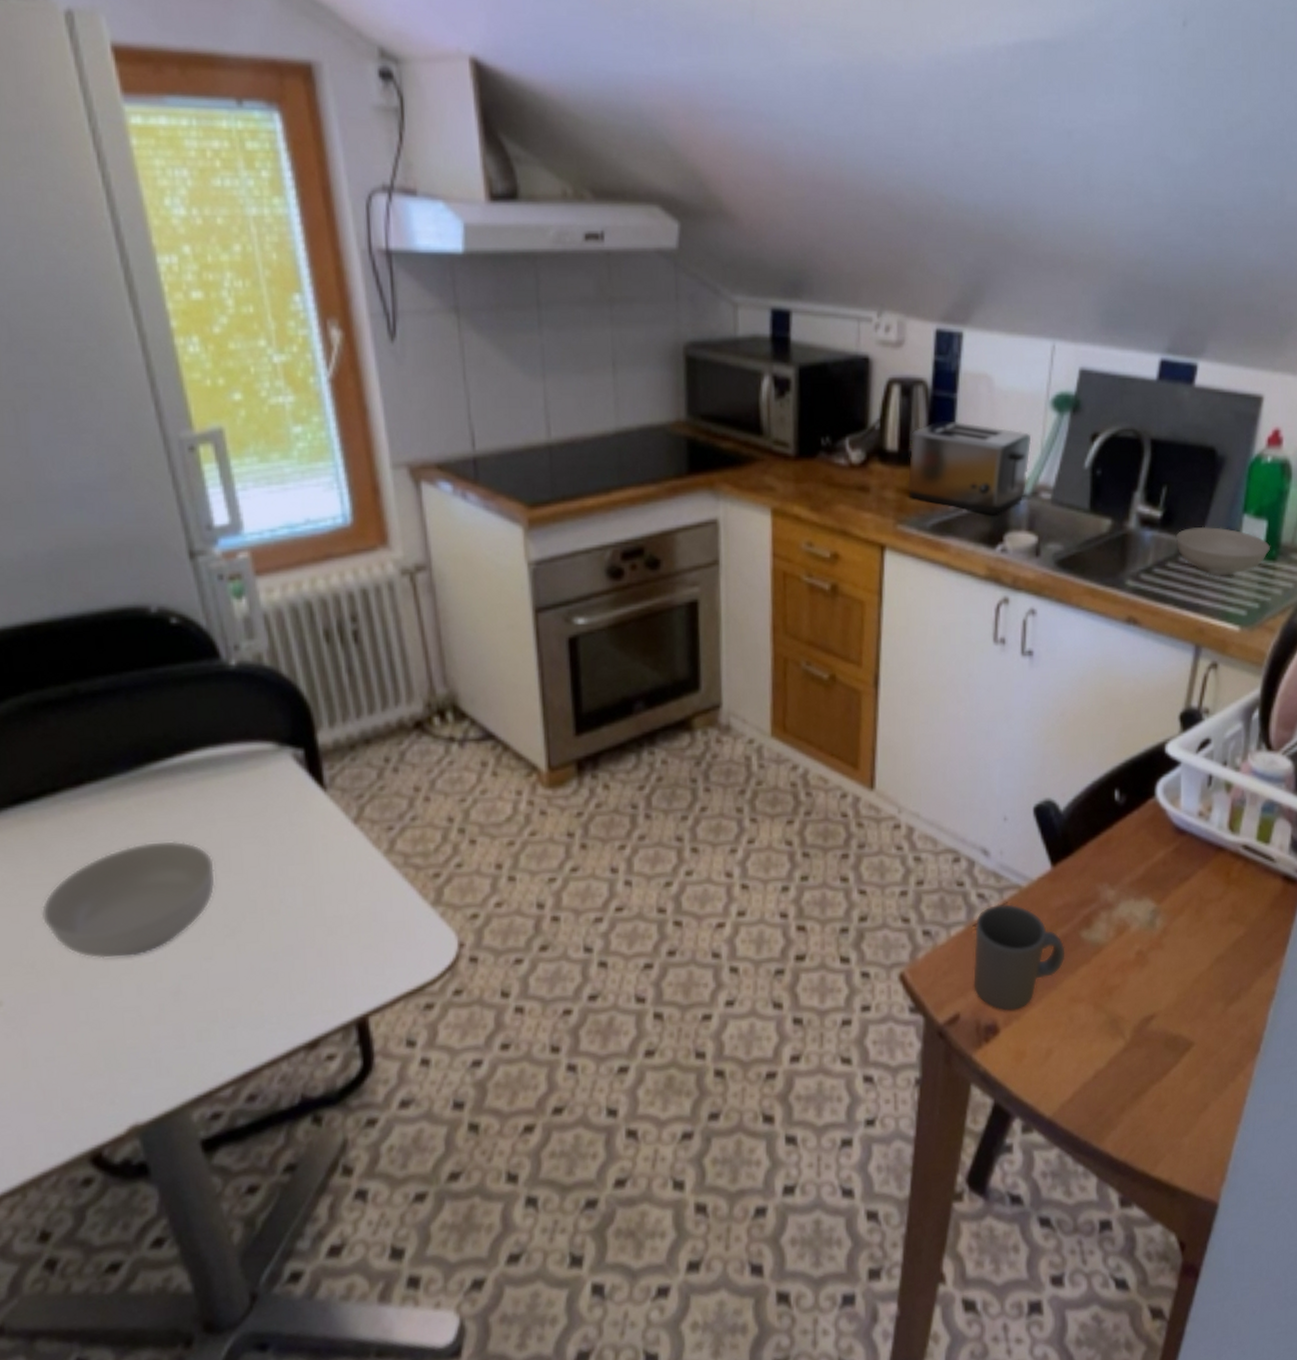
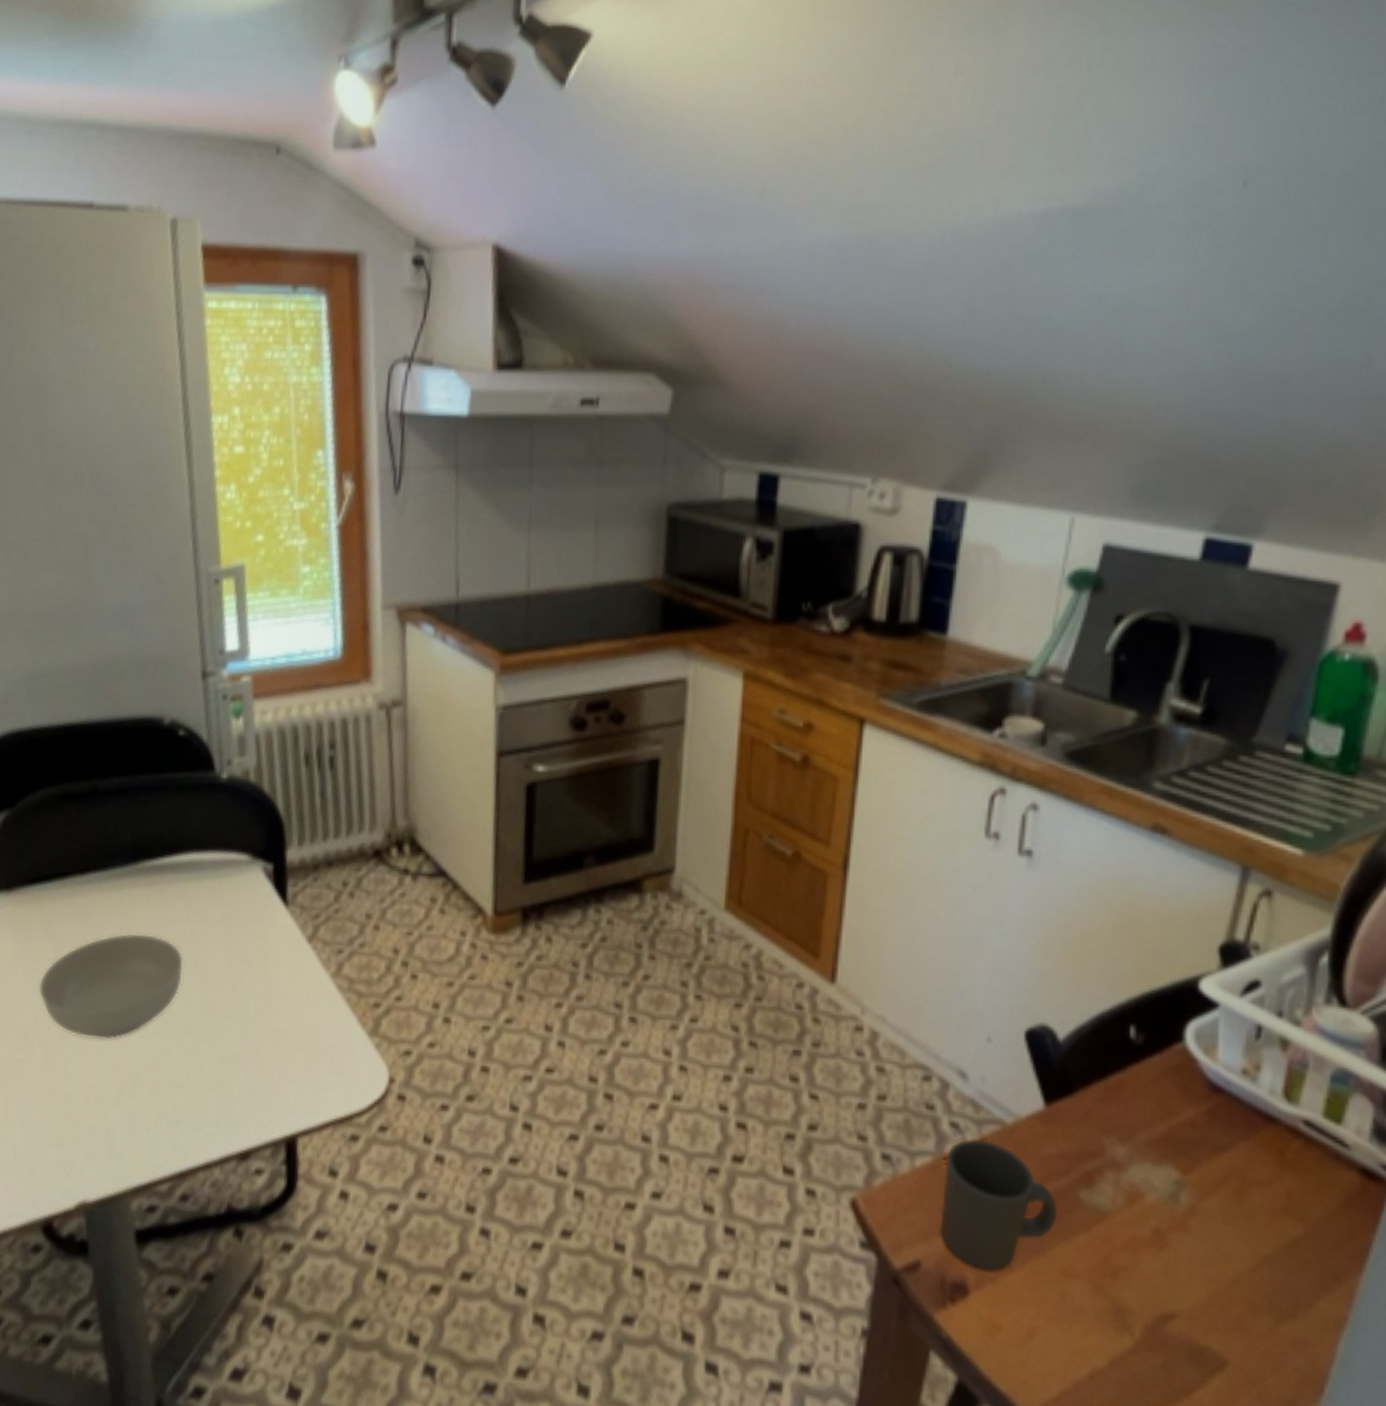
toaster: present [907,419,1032,516] -> none [894,591,1042,697]
bowl: present [1175,526,1271,576] -> none [1219,728,1348,789]

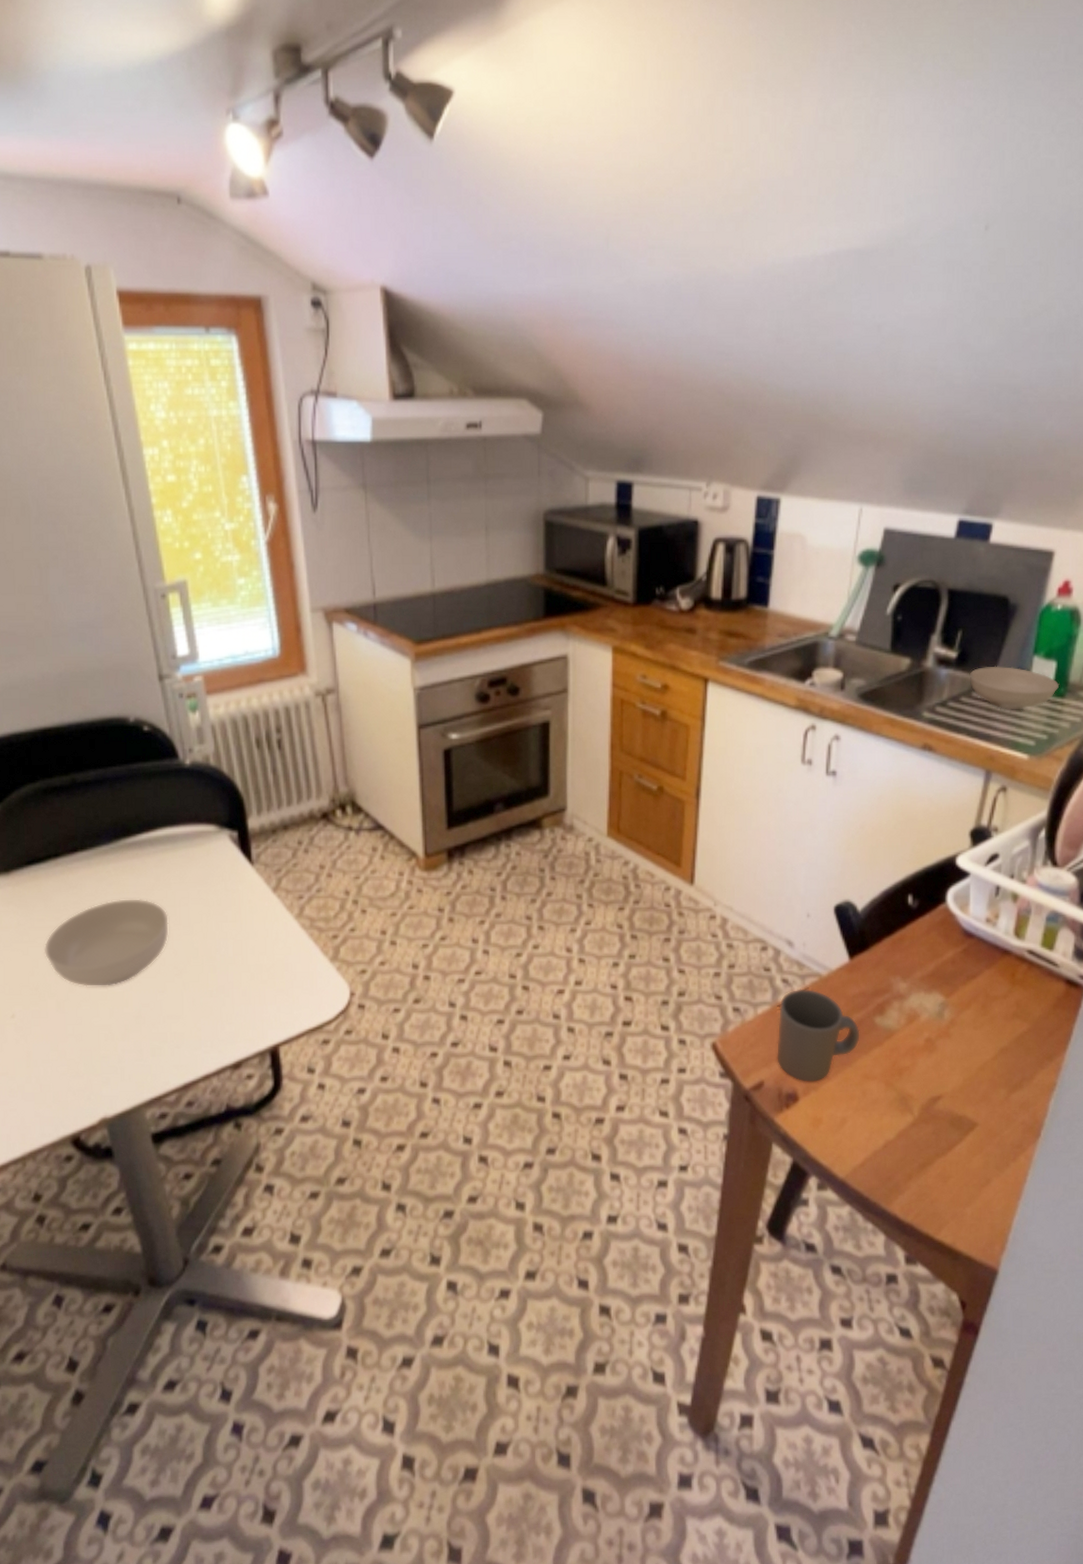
bowl: none [1219,728,1348,789] -> present [969,666,1060,710]

